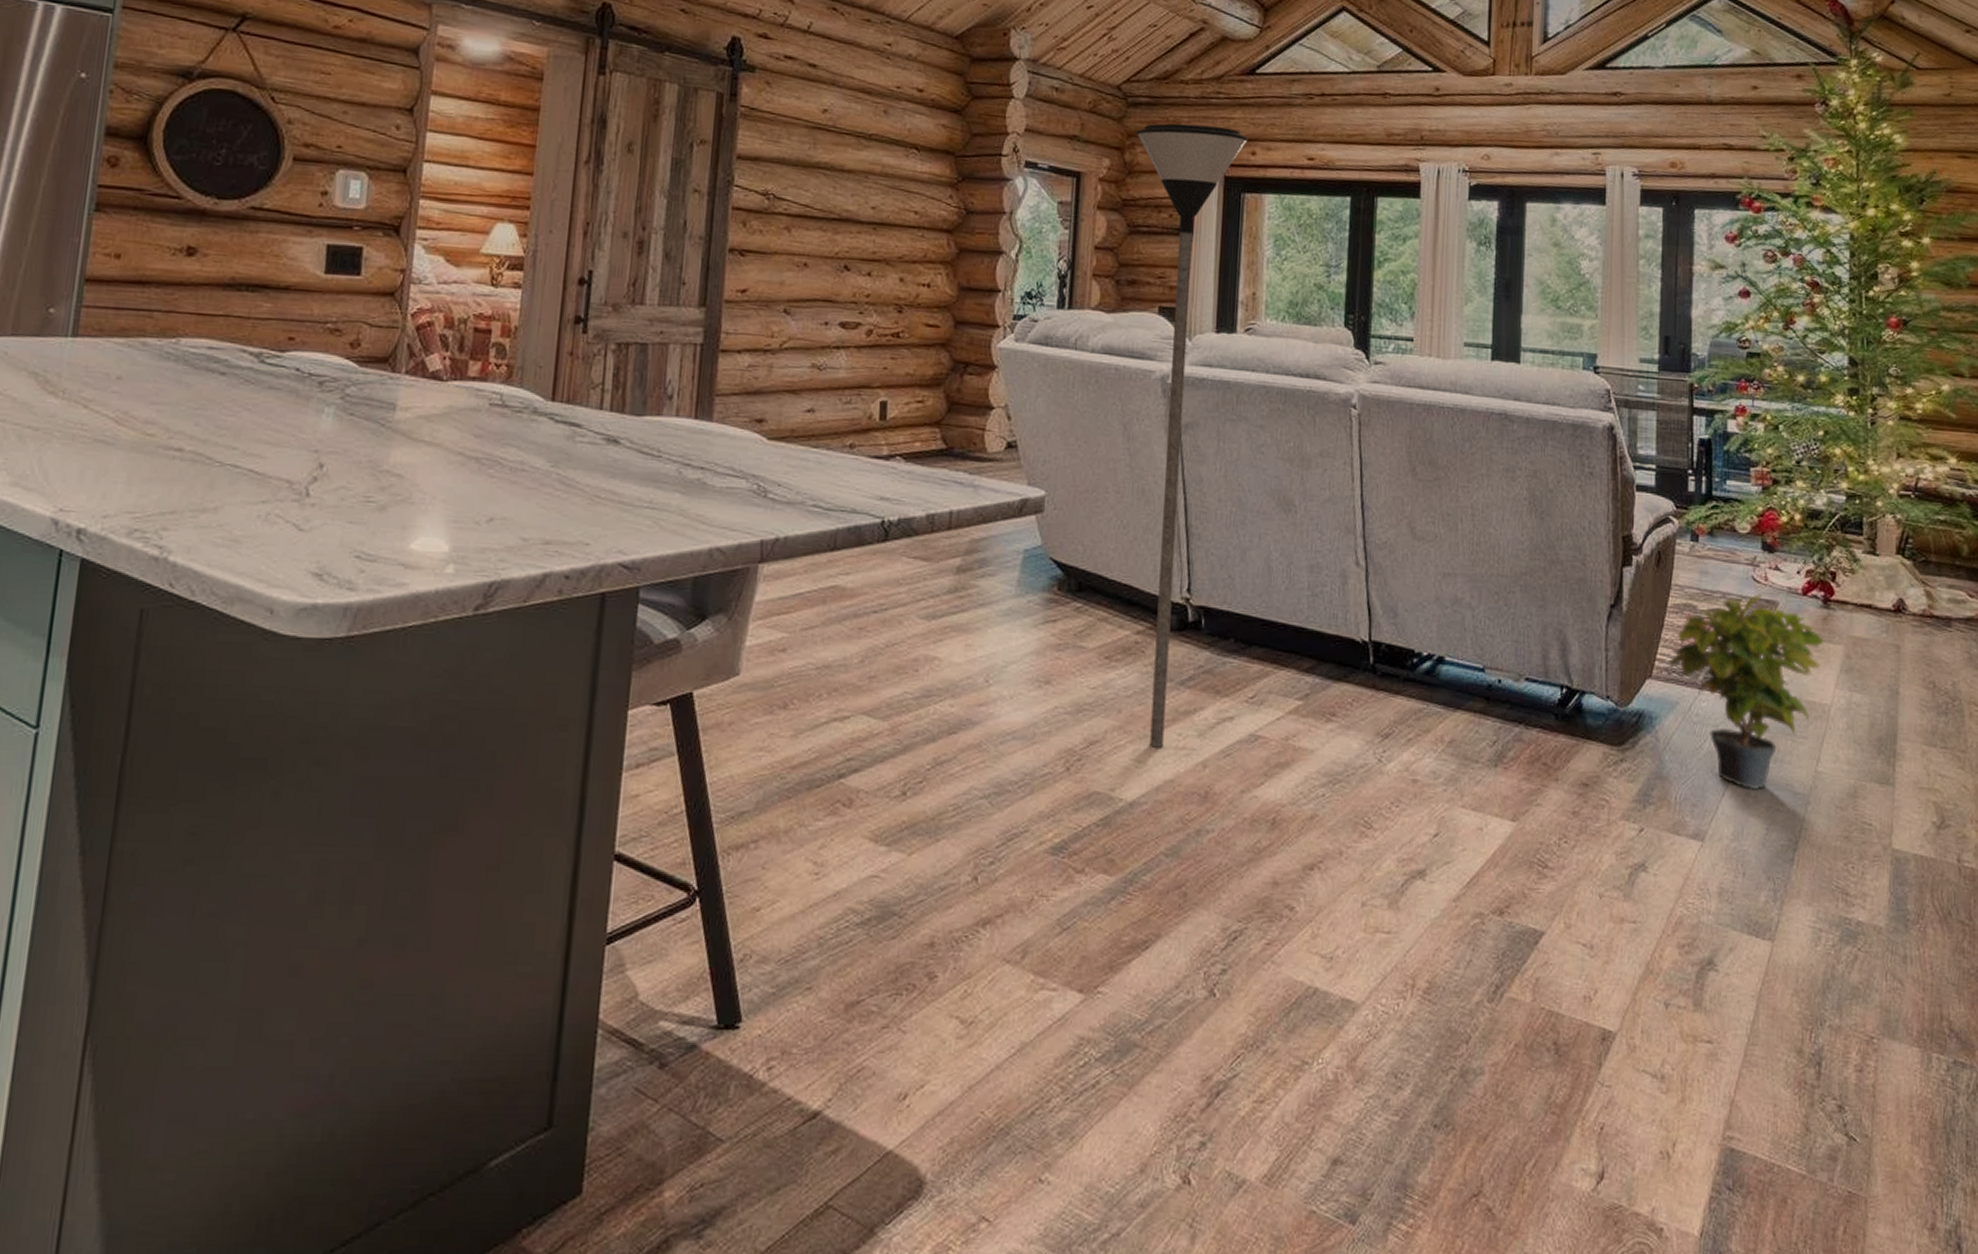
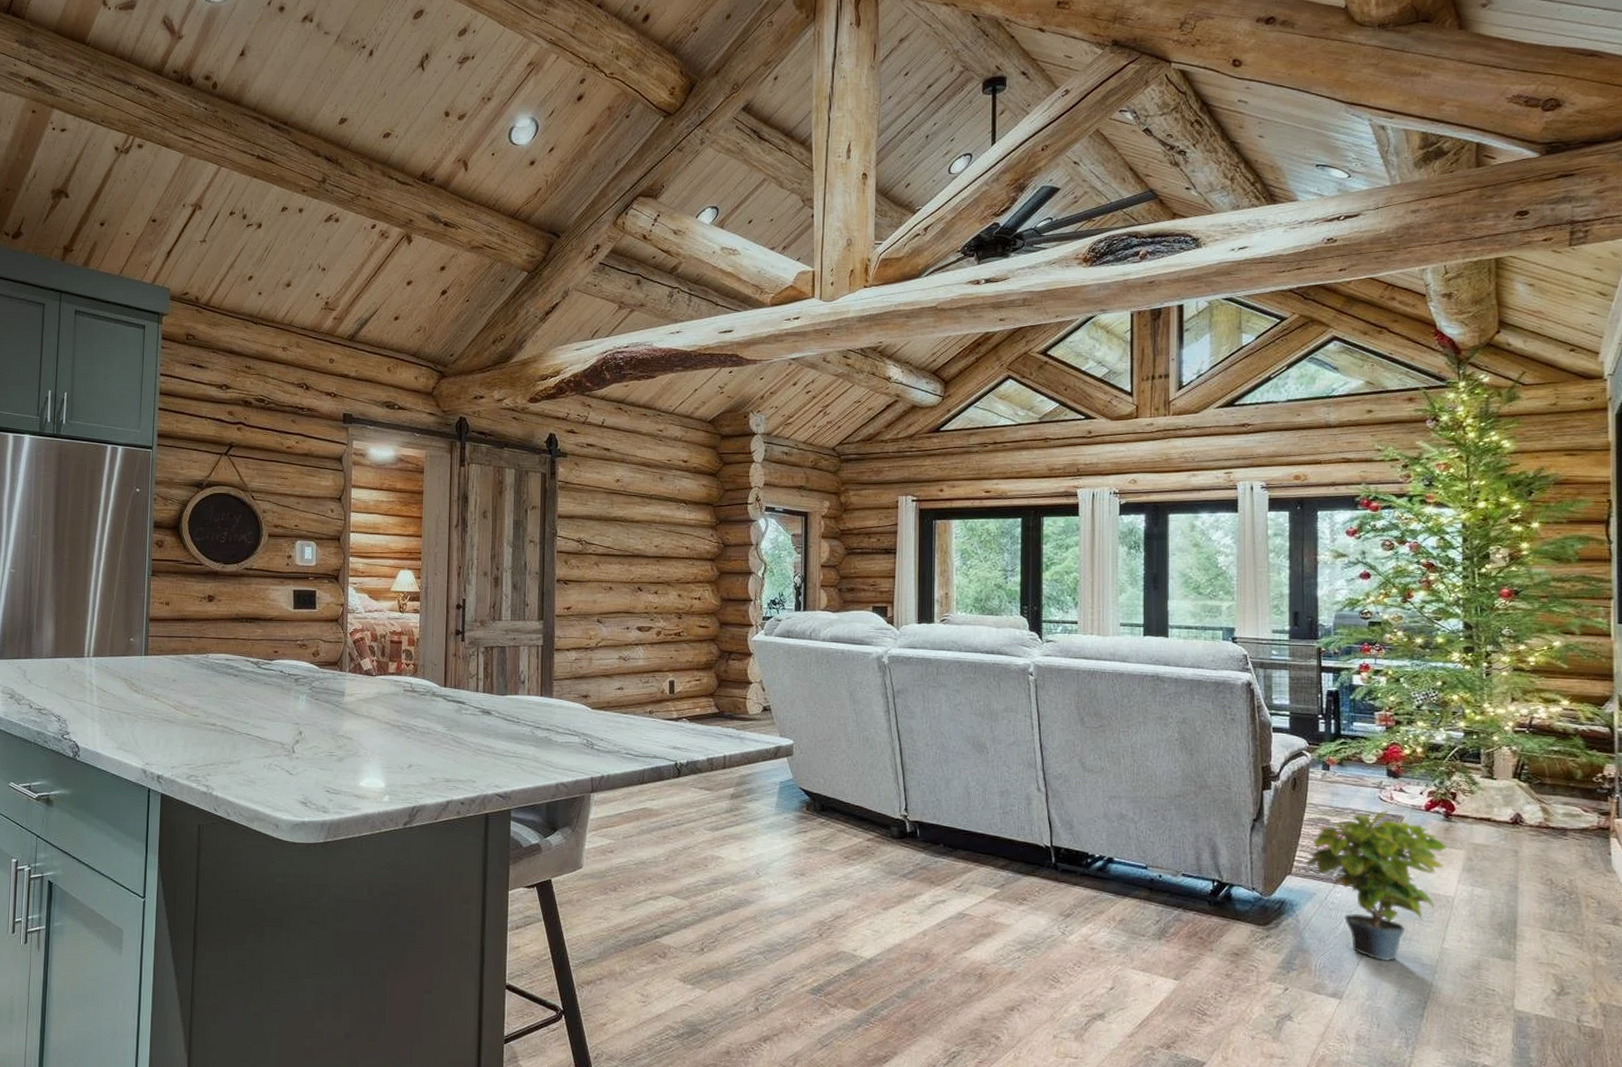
floor lamp: present [1136,123,1249,748] -> none [848,472,937,921]

